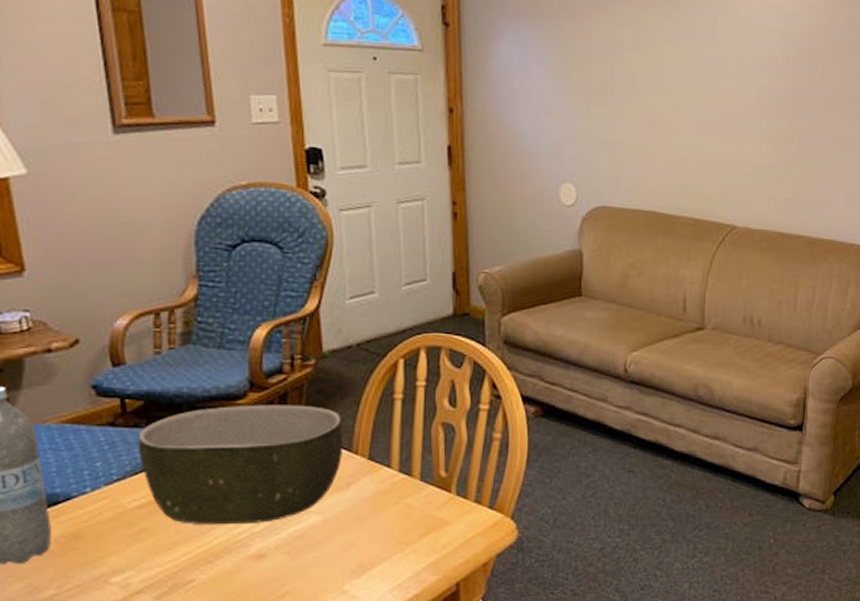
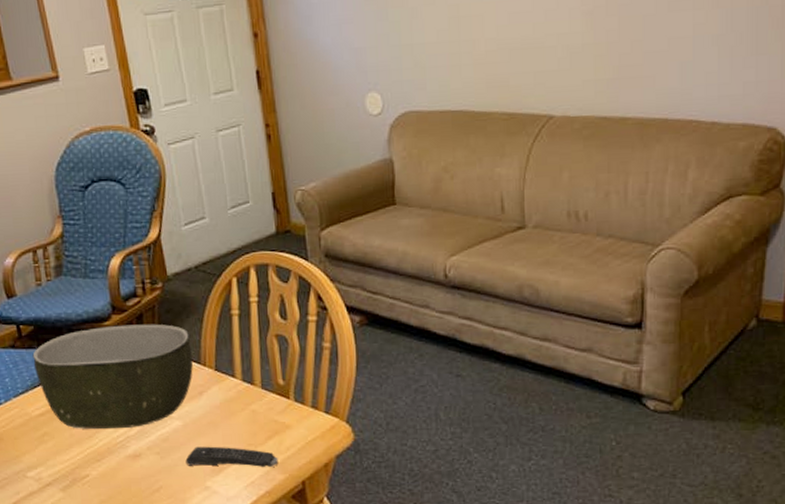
remote control: none [321,544,432,568] -> present [185,446,278,467]

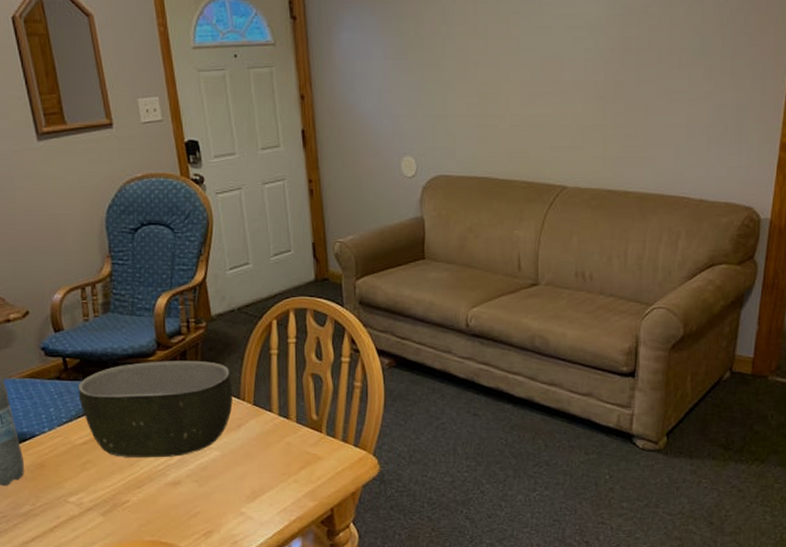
remote control: present [185,446,278,467] -> none [222,475,310,495]

